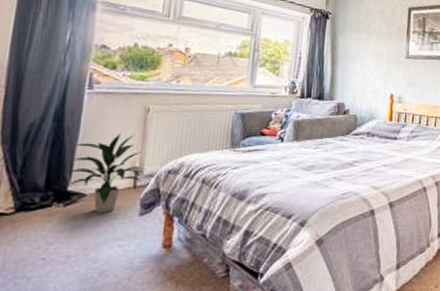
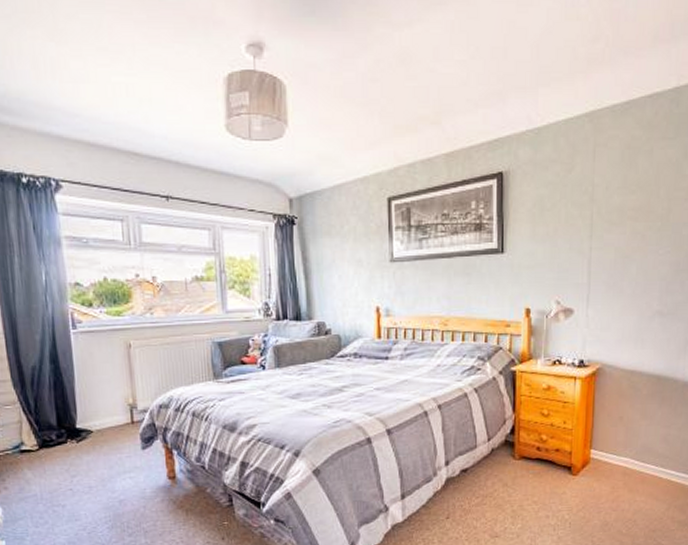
indoor plant: present [66,133,143,213] -> none [72,371,138,448]

